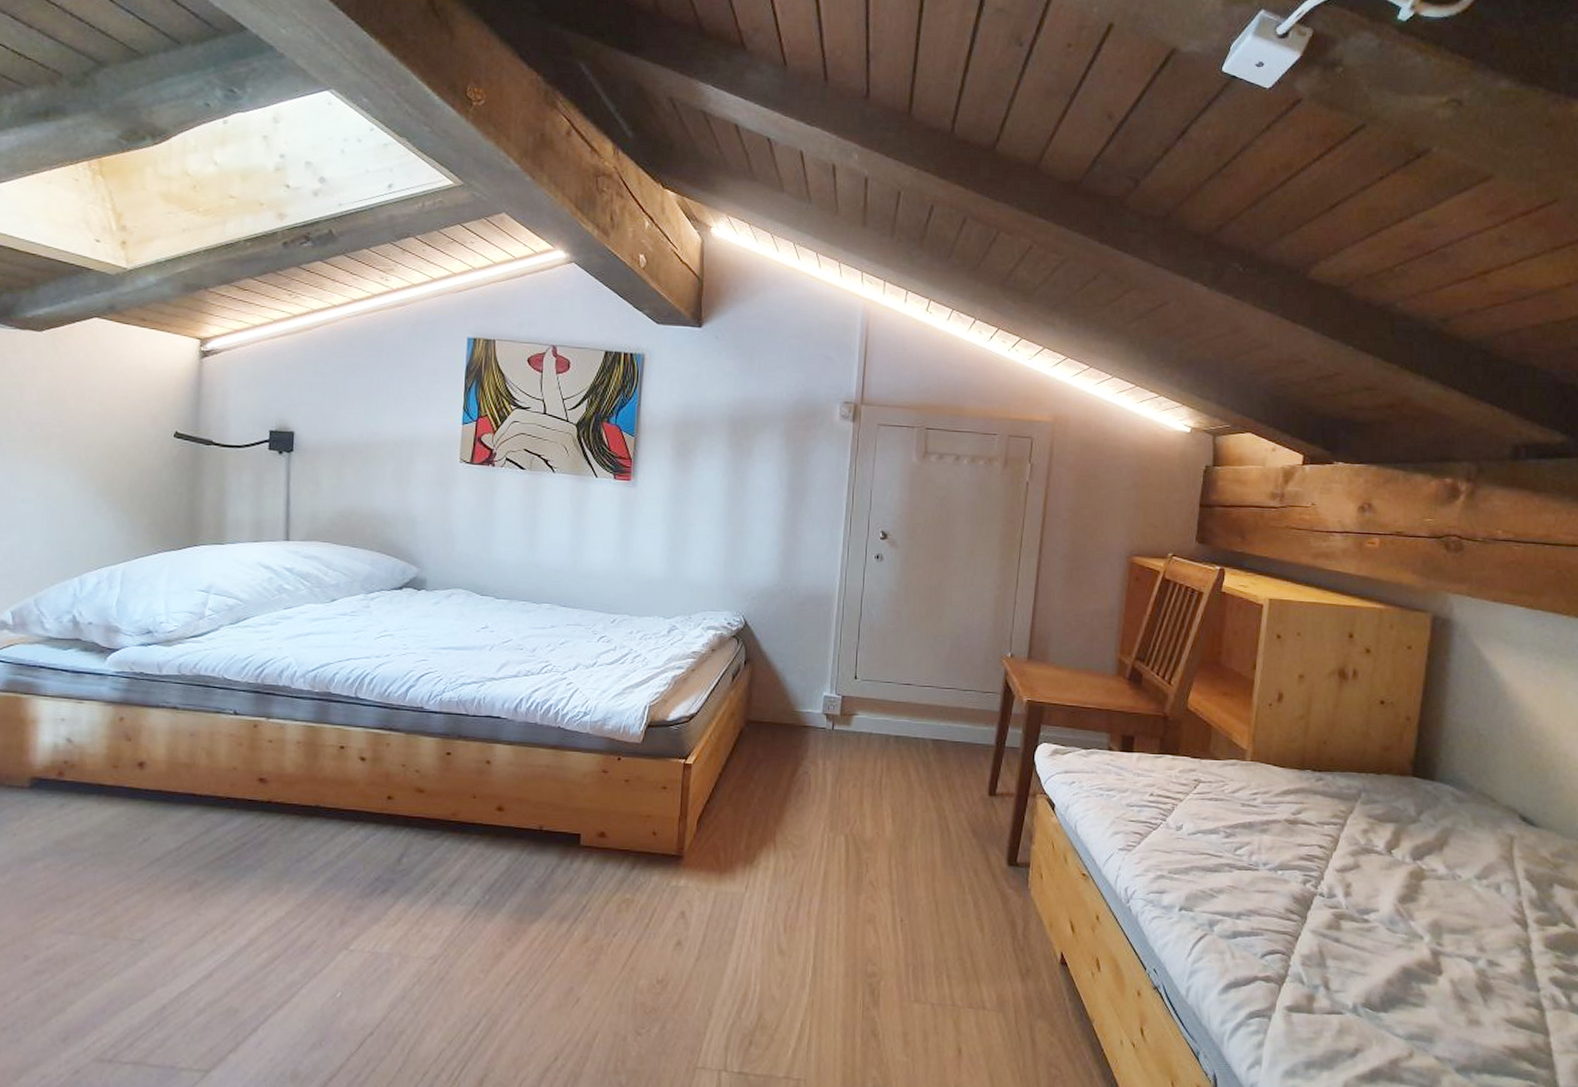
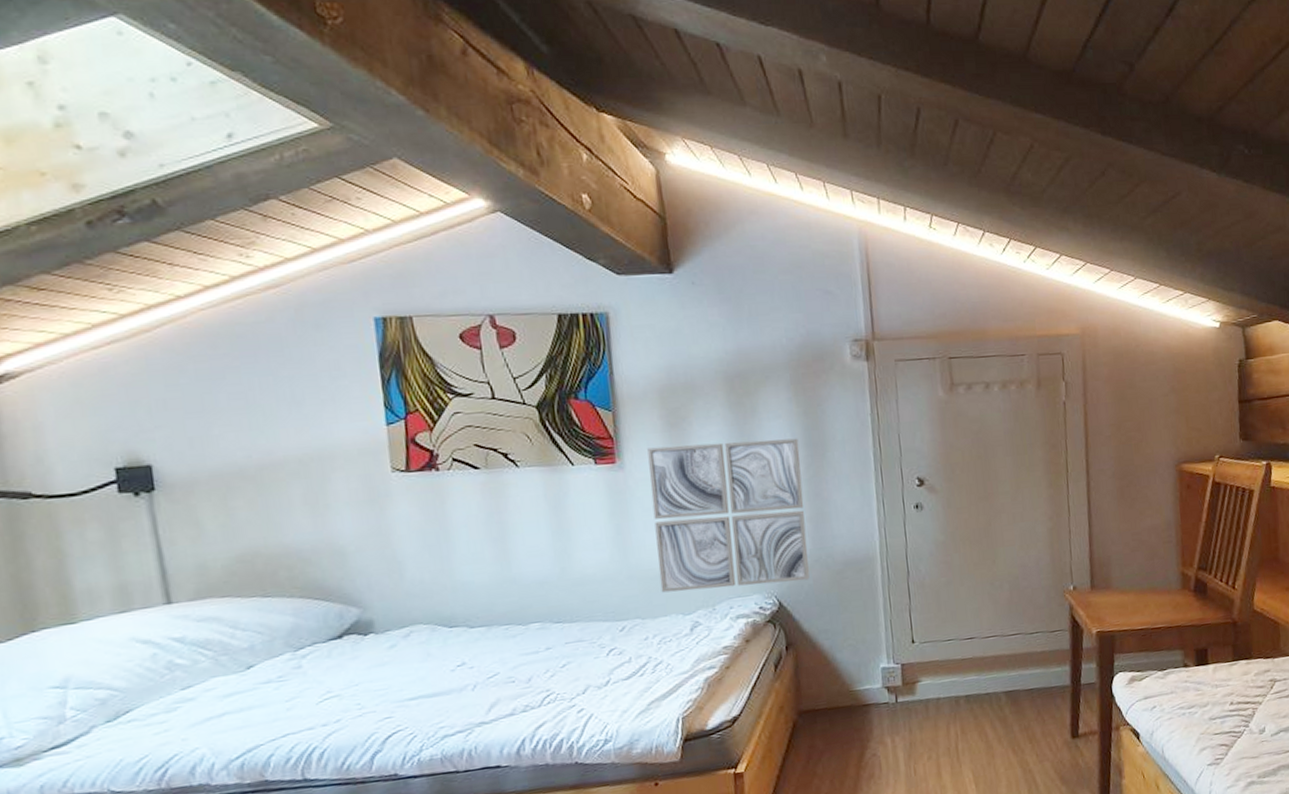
wall art: none [649,472,783,606] -> present [647,438,810,593]

